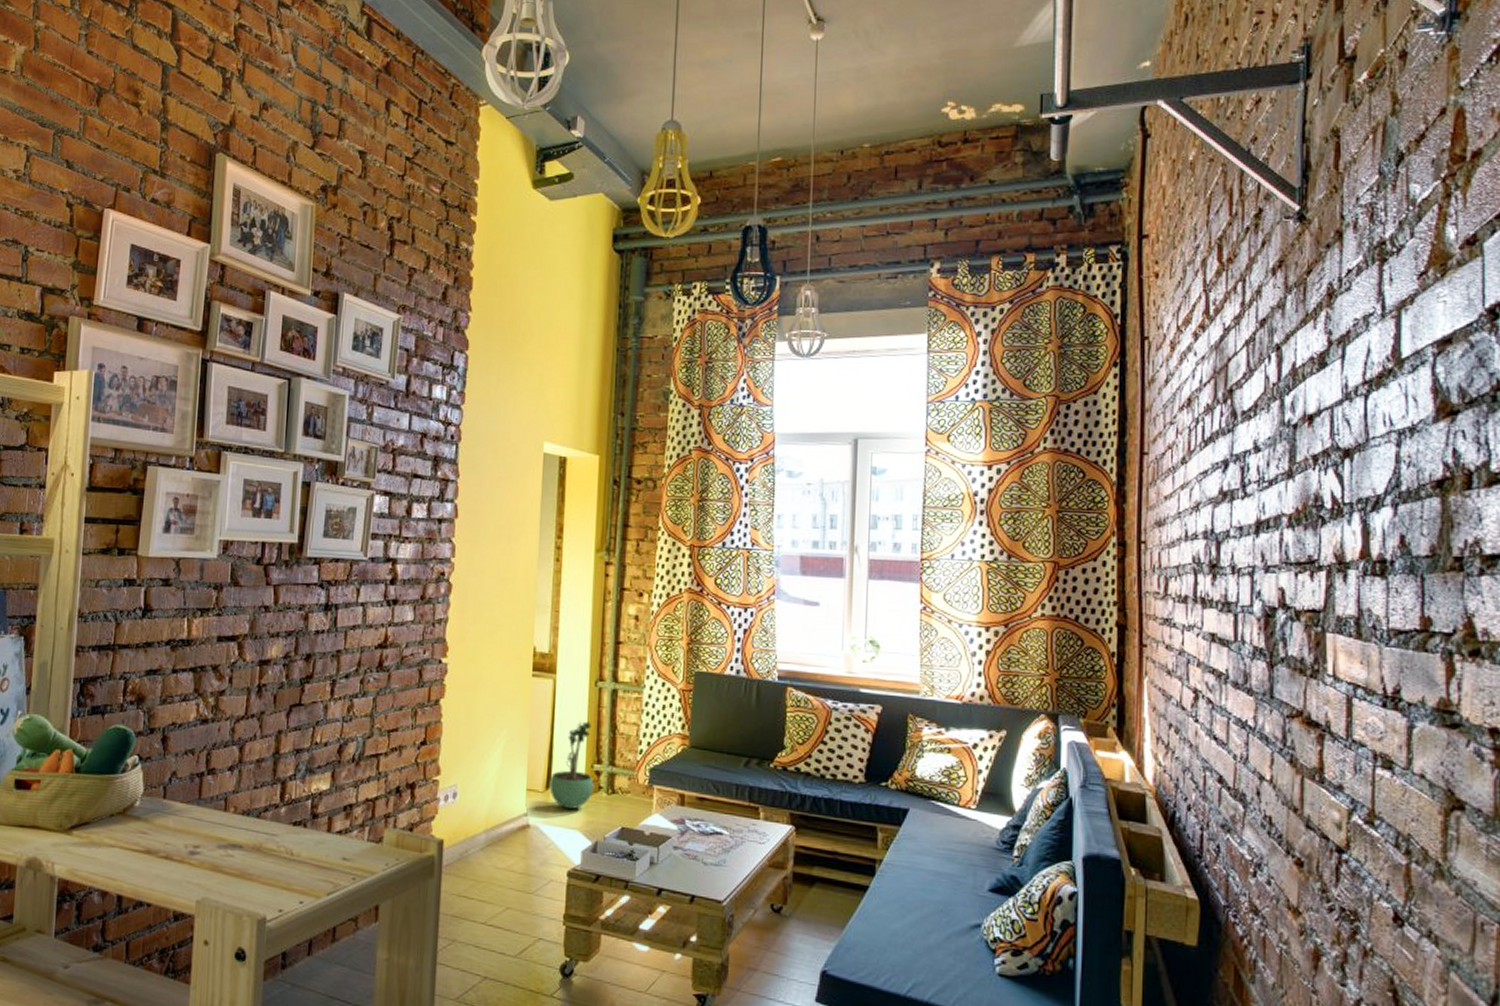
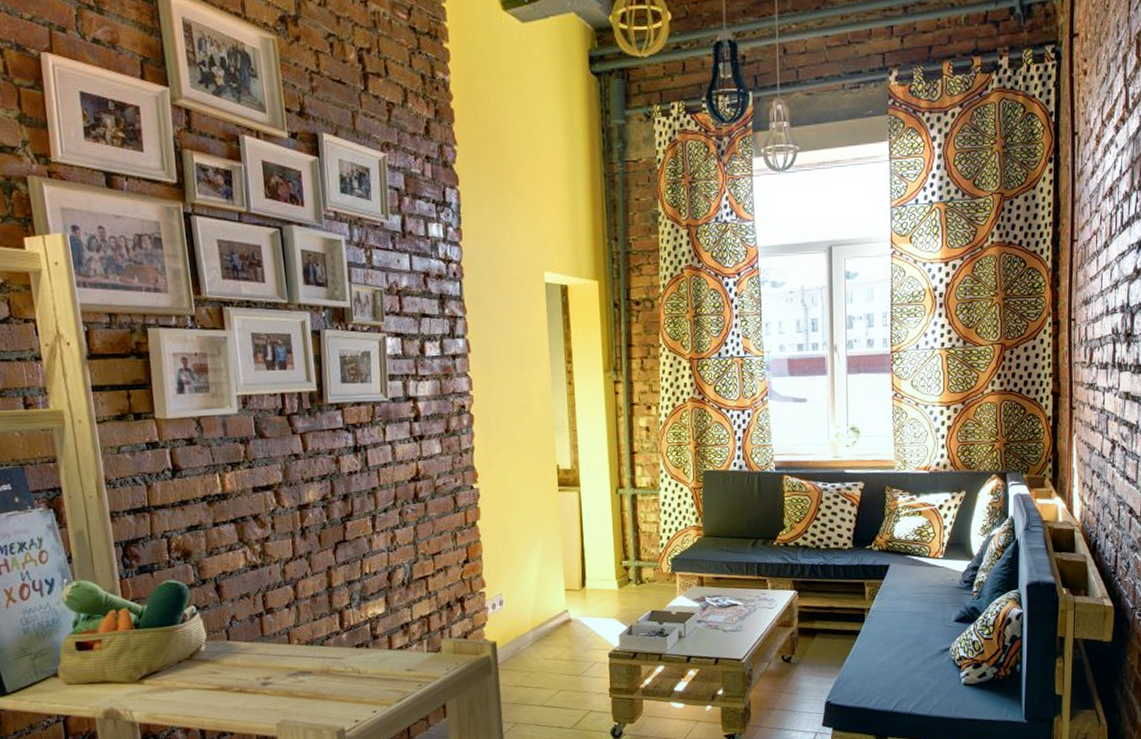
potted plant: present [549,721,593,809] -> none [585,525,624,601]

